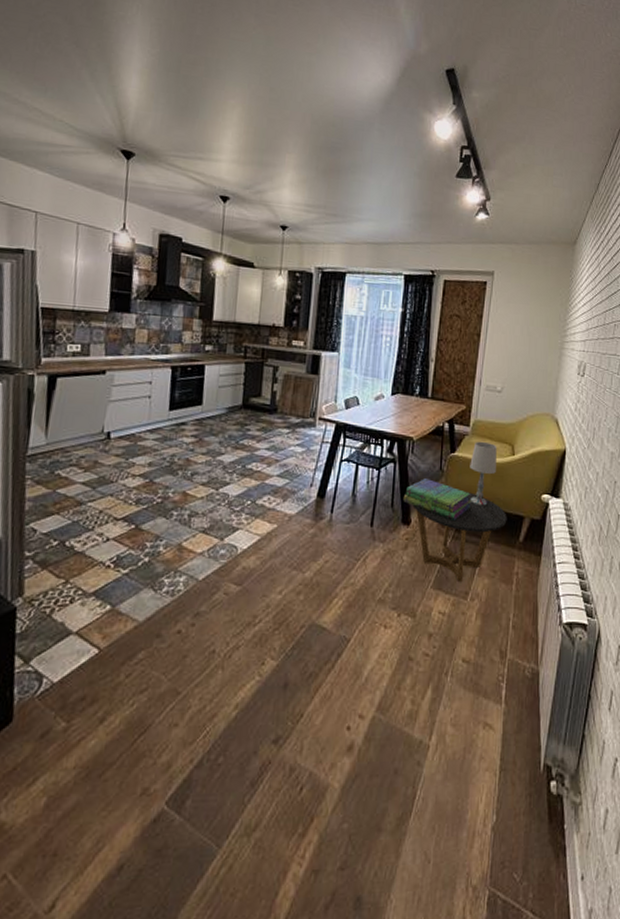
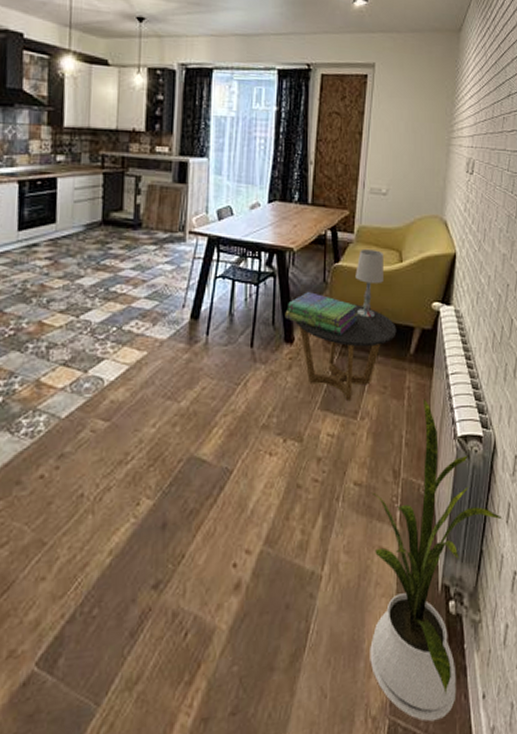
house plant: none [472,585,606,897] -> present [370,398,504,722]

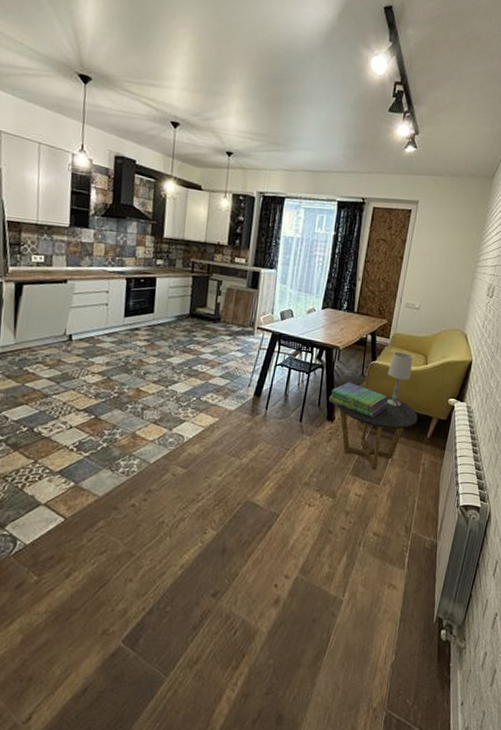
house plant: present [370,398,504,722] -> none [375,474,491,718]

